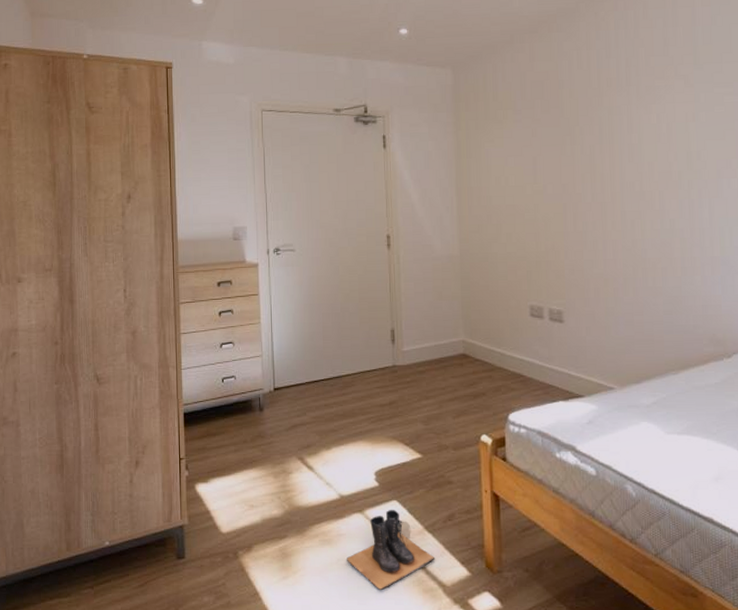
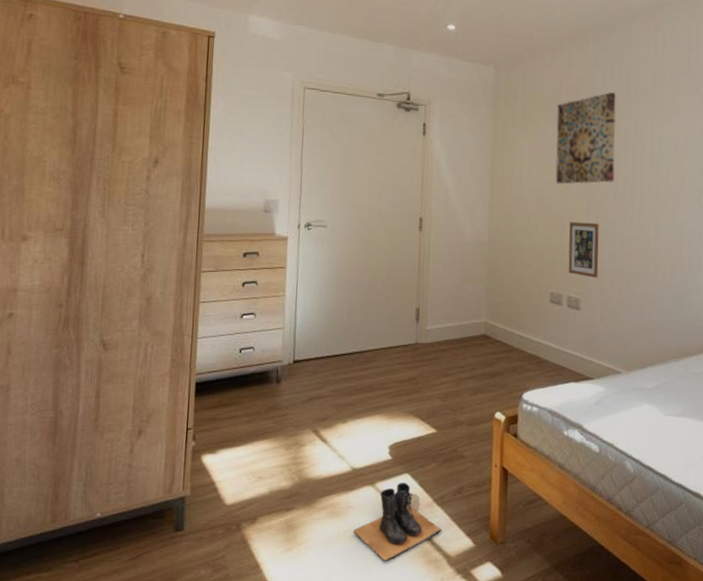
wall art: none [521,83,592,189] -> present [555,92,616,185]
picture frame: none [545,227,581,287] -> present [568,222,599,278]

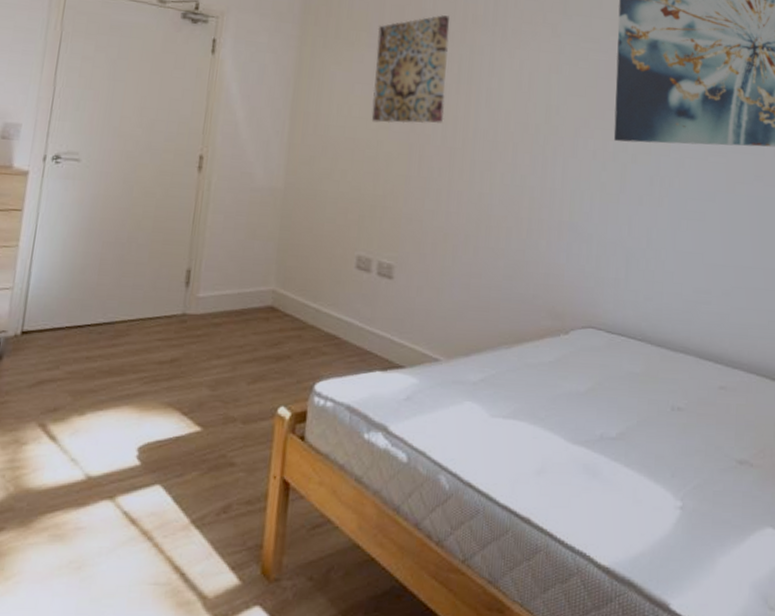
boots: present [354,482,441,562] -> none [81,496,198,604]
picture frame: present [568,222,599,278] -> none [380,169,422,240]

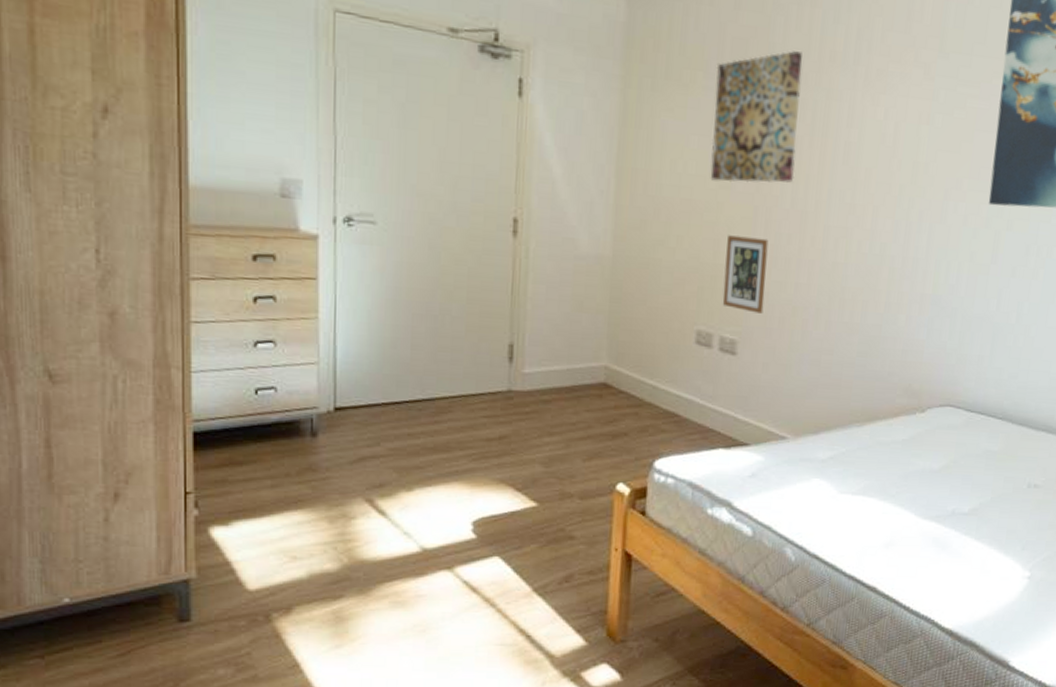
picture frame: none [380,169,422,240] -> present [722,235,769,314]

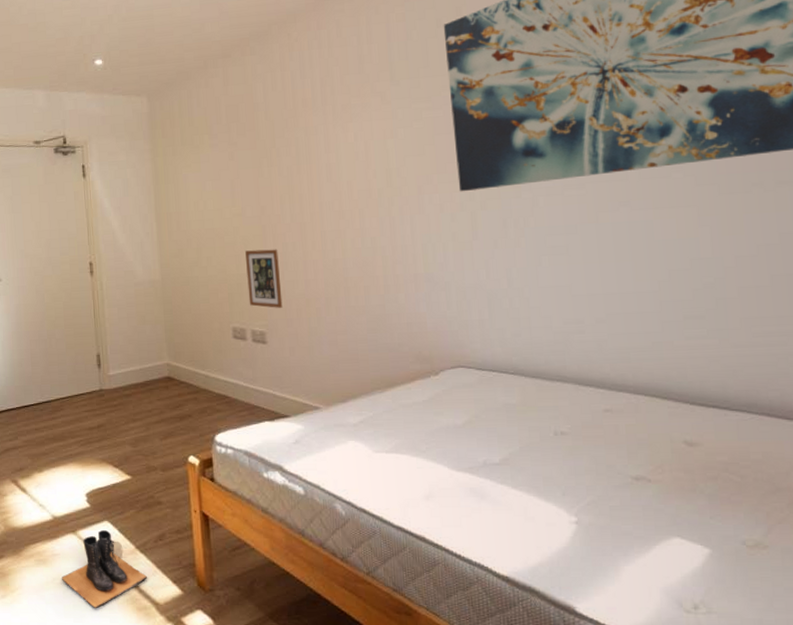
boots: none [426,566,543,662] -> present [62,529,147,609]
wall art: present [710,51,803,183] -> none [217,105,290,212]

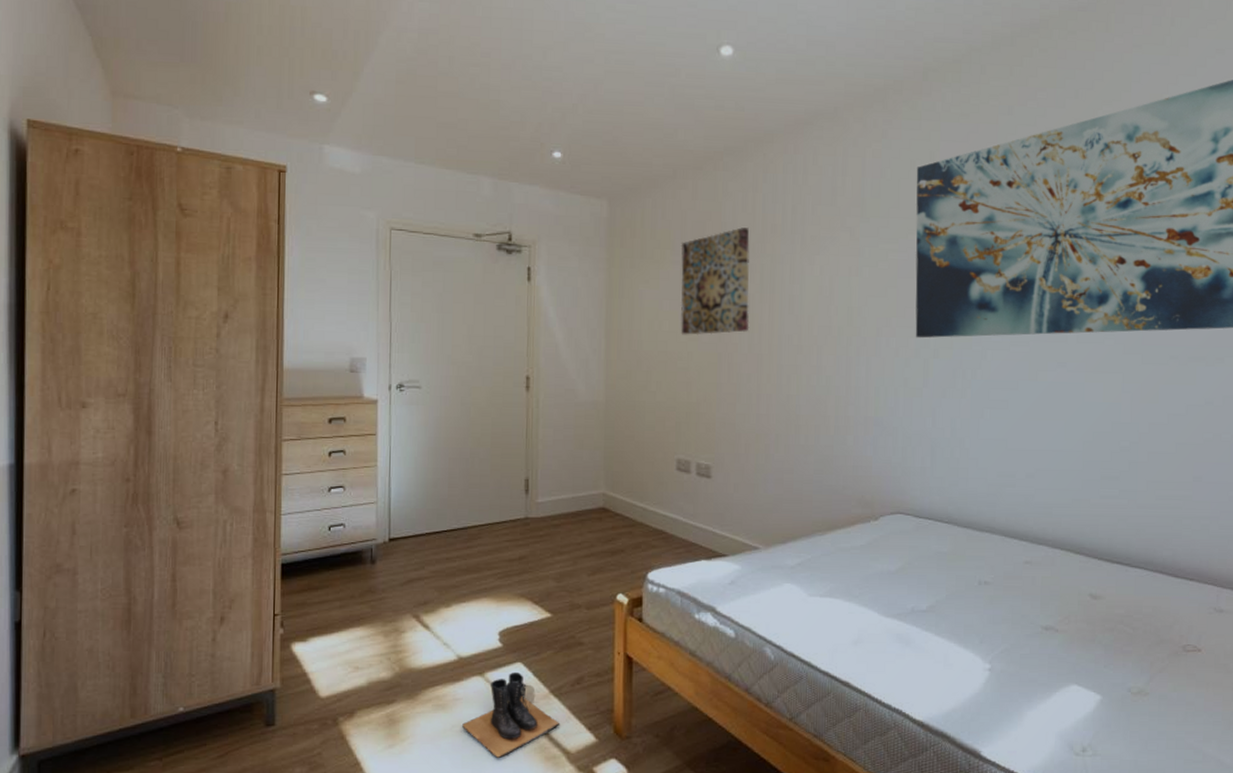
wall art: none [217,105,290,212] -> present [680,227,750,335]
picture frame: present [245,249,283,308] -> none [697,378,732,442]

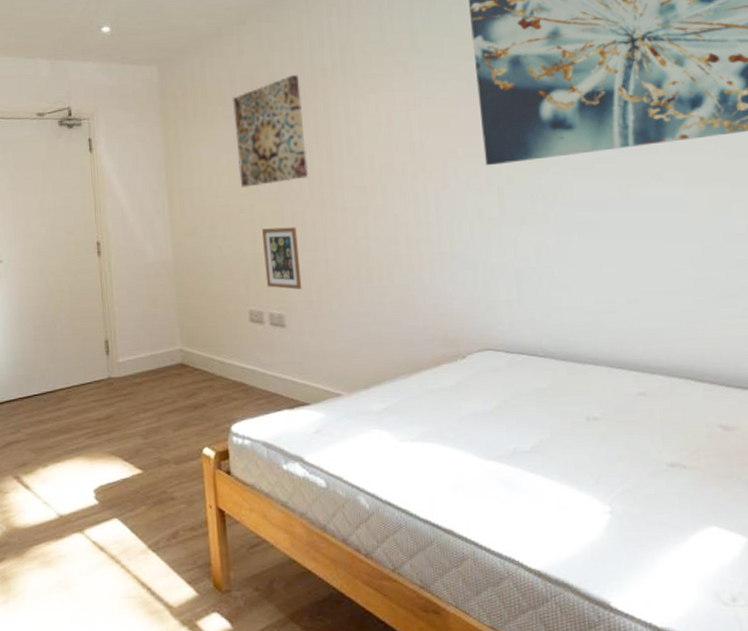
boots: present [462,671,559,759] -> none [68,528,159,614]
picture frame: none [697,378,732,442] -> present [262,227,302,290]

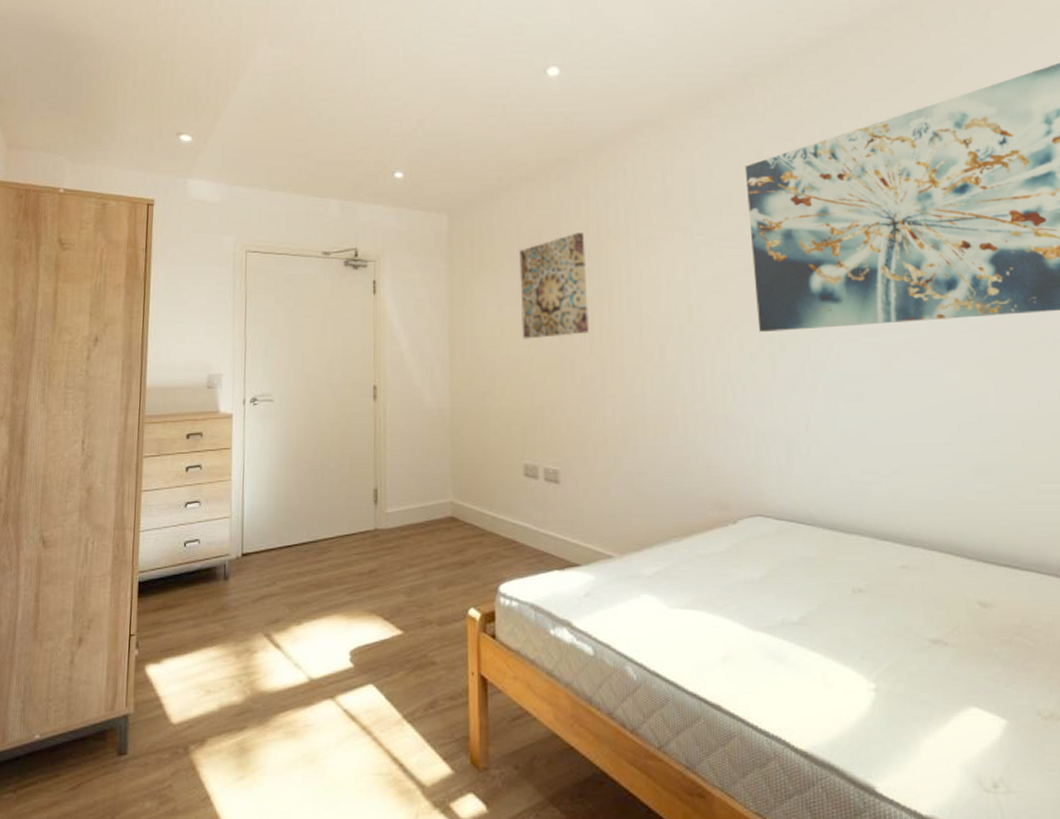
picture frame: present [262,227,302,290] -> none [541,381,578,445]

